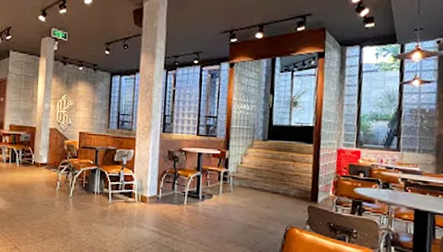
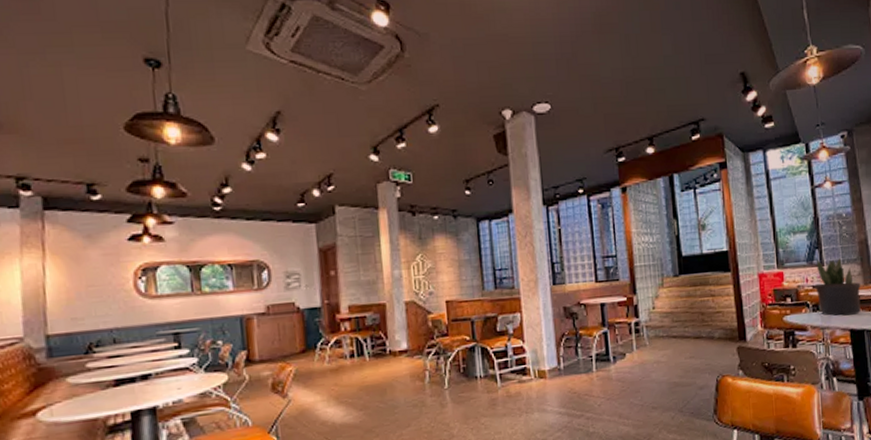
planter: none [388,144,433,197] -> present [815,257,861,316]

